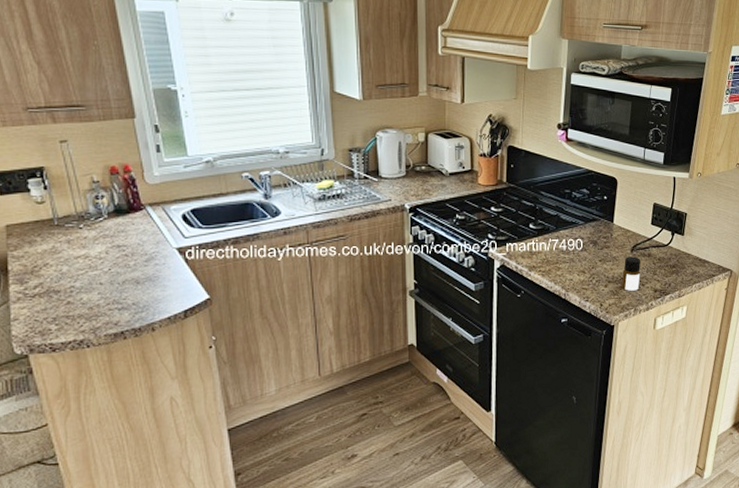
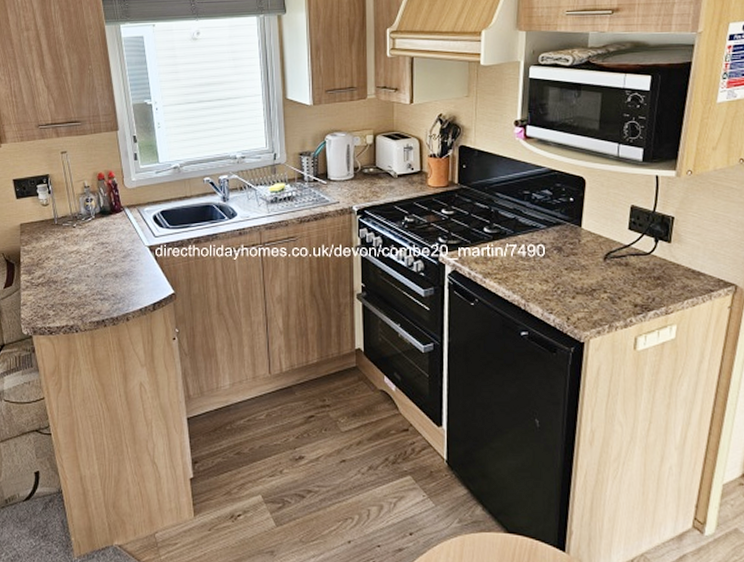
bottle: present [621,256,641,291] -> none [592,265,617,304]

